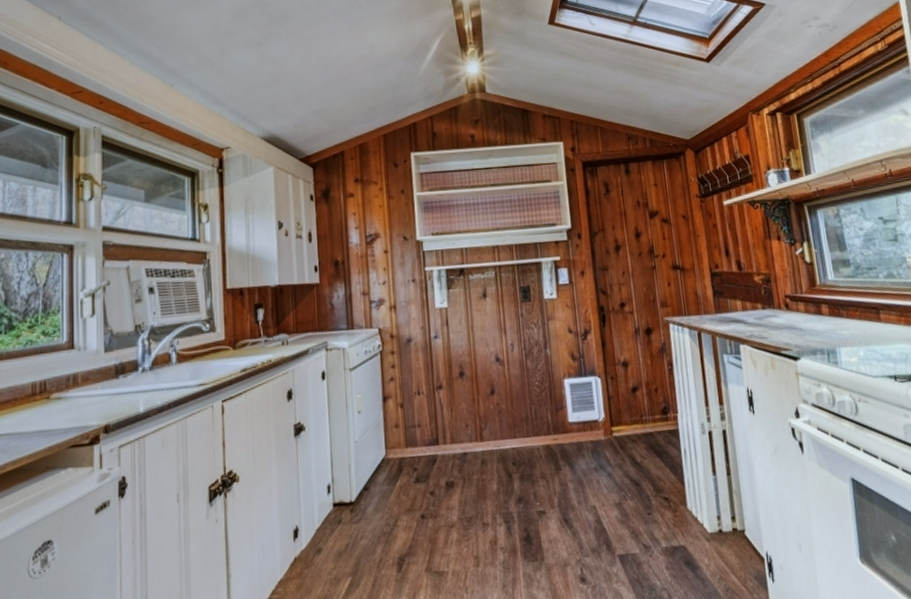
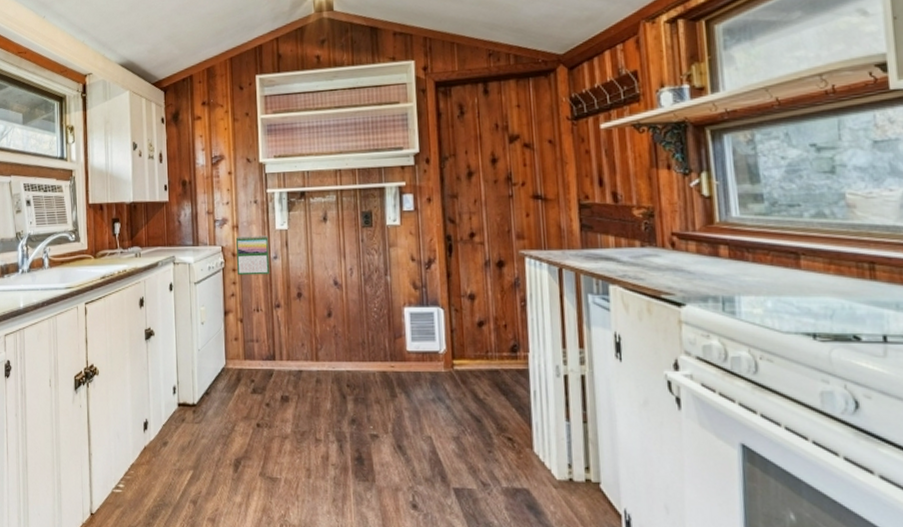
calendar: none [394,315,431,359] -> present [236,235,270,276]

